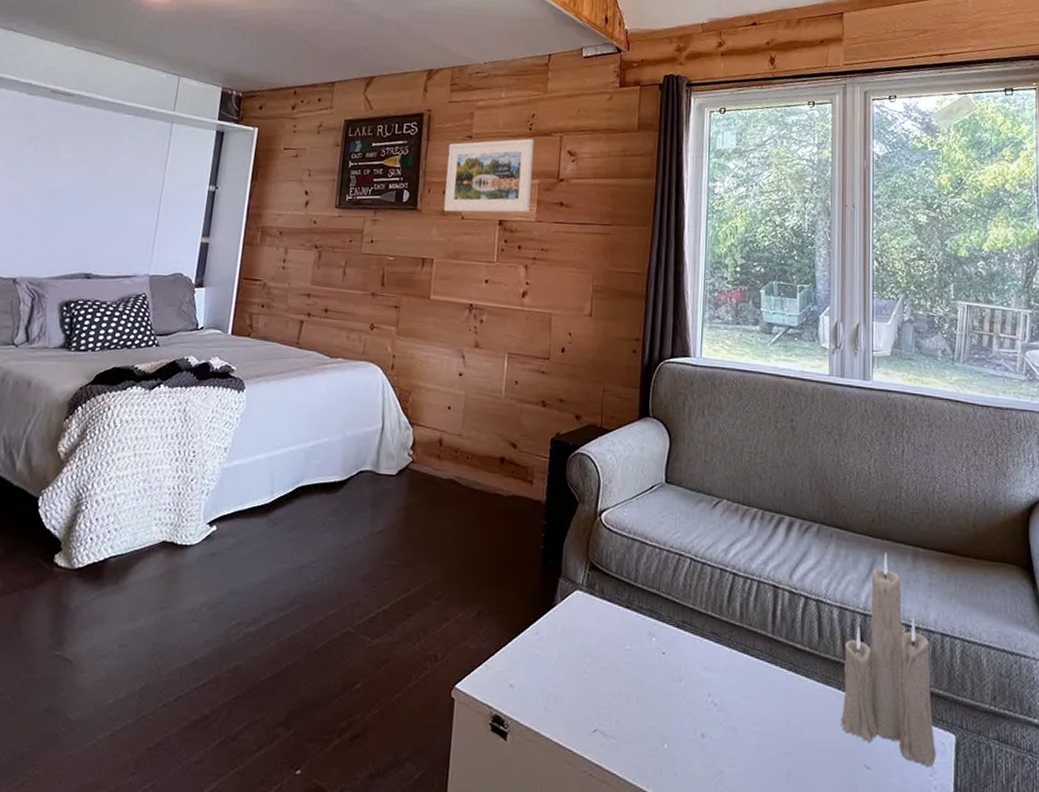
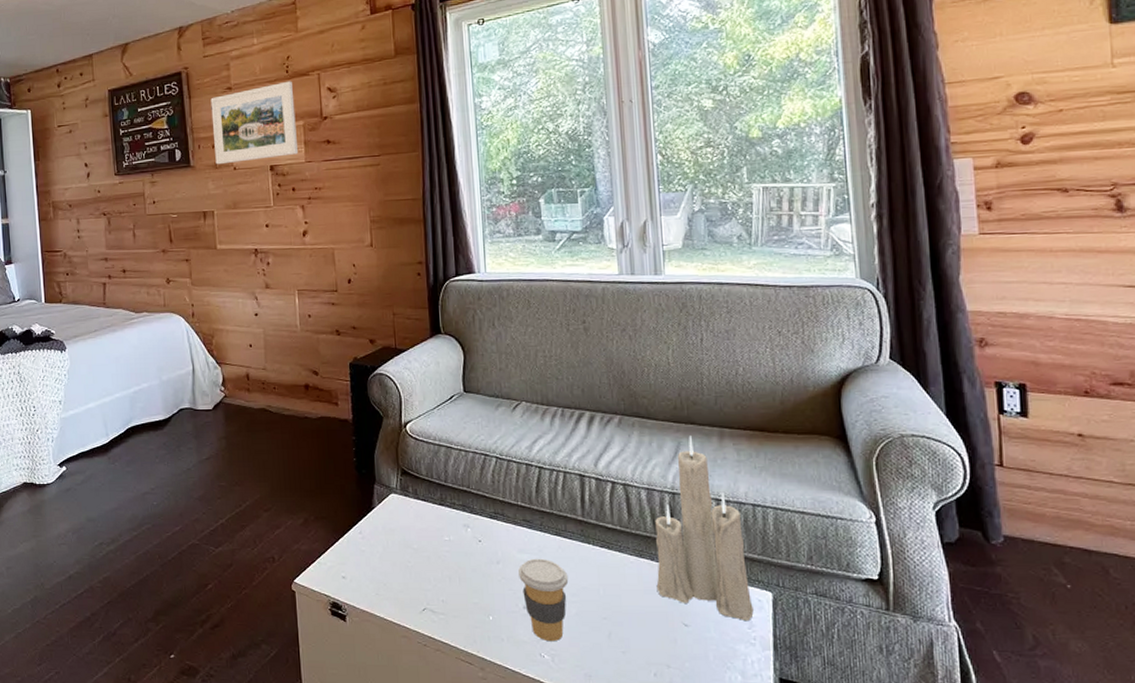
coffee cup: none [700,677,752,779] -> present [518,558,569,642]

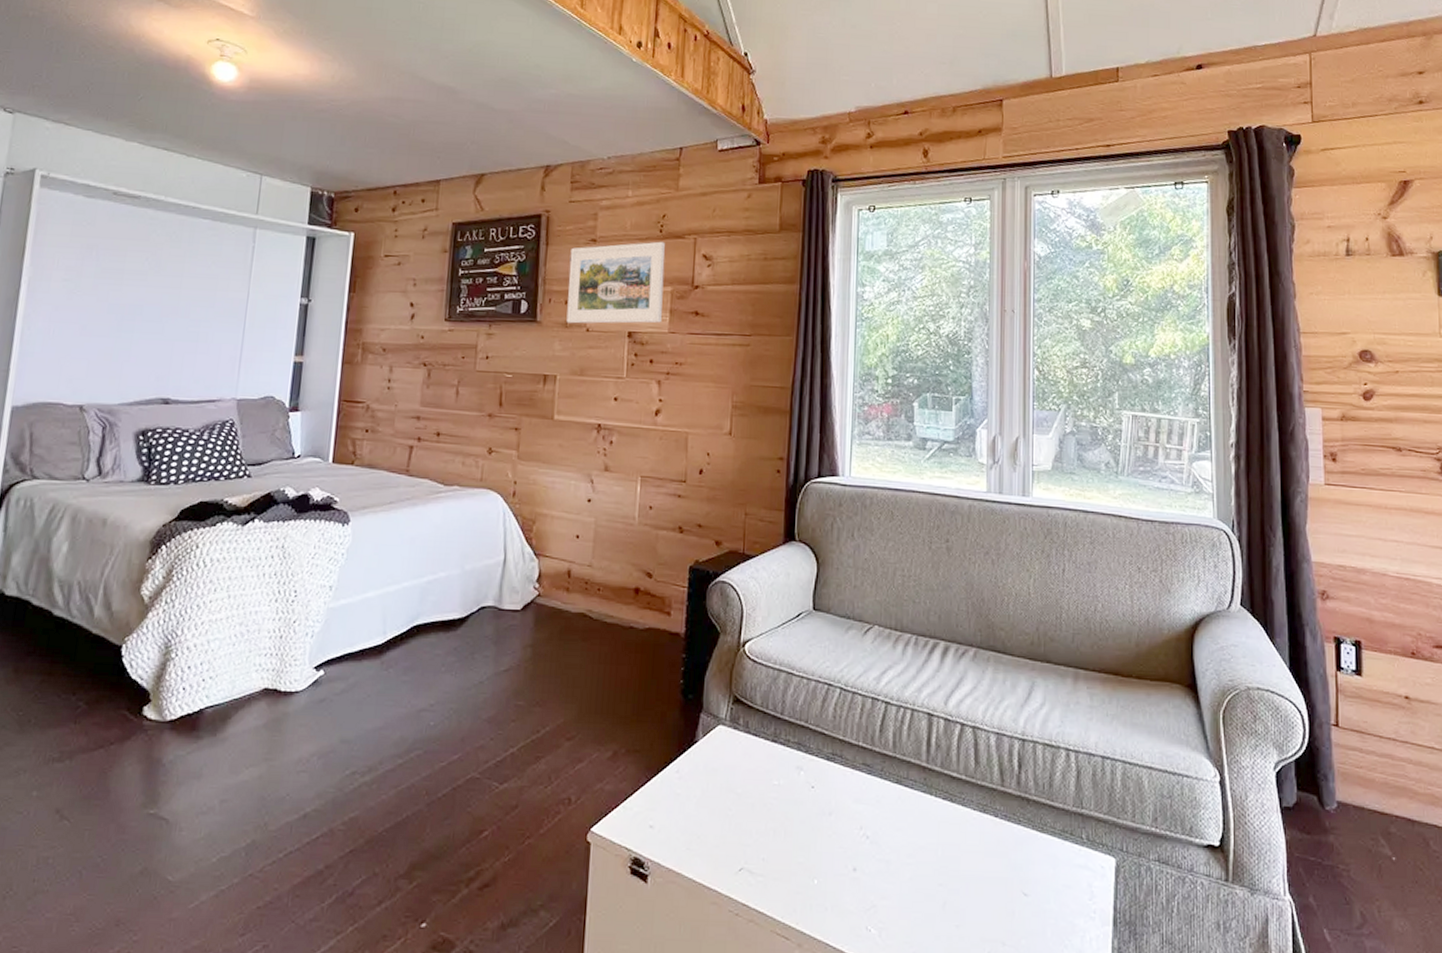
coffee cup: present [518,558,569,642] -> none [852,810,906,912]
candle: present [655,436,754,622] -> none [998,676,1096,892]

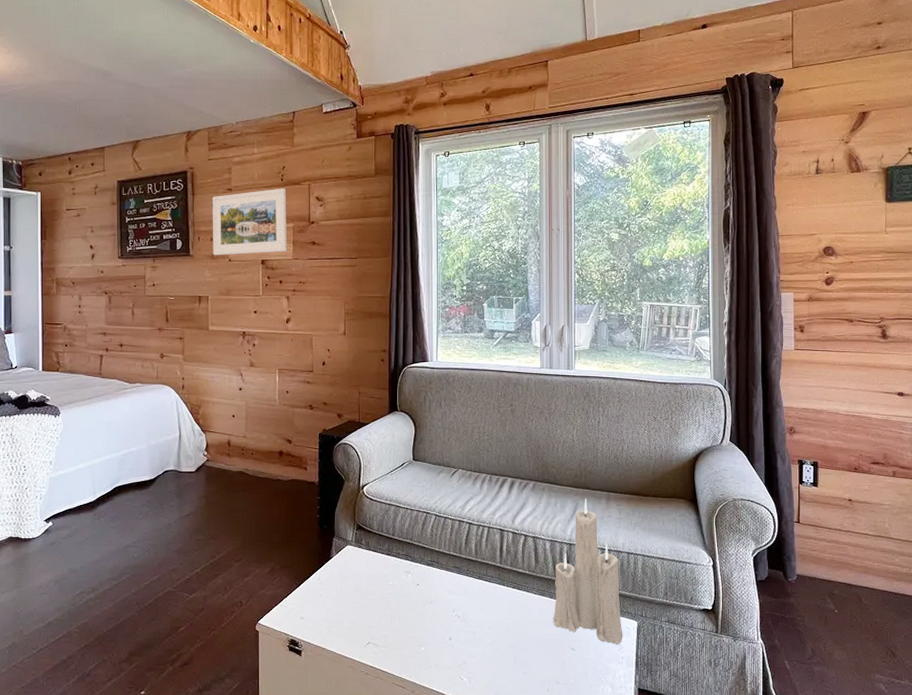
candle: none [998,676,1096,892] -> present [553,498,623,645]

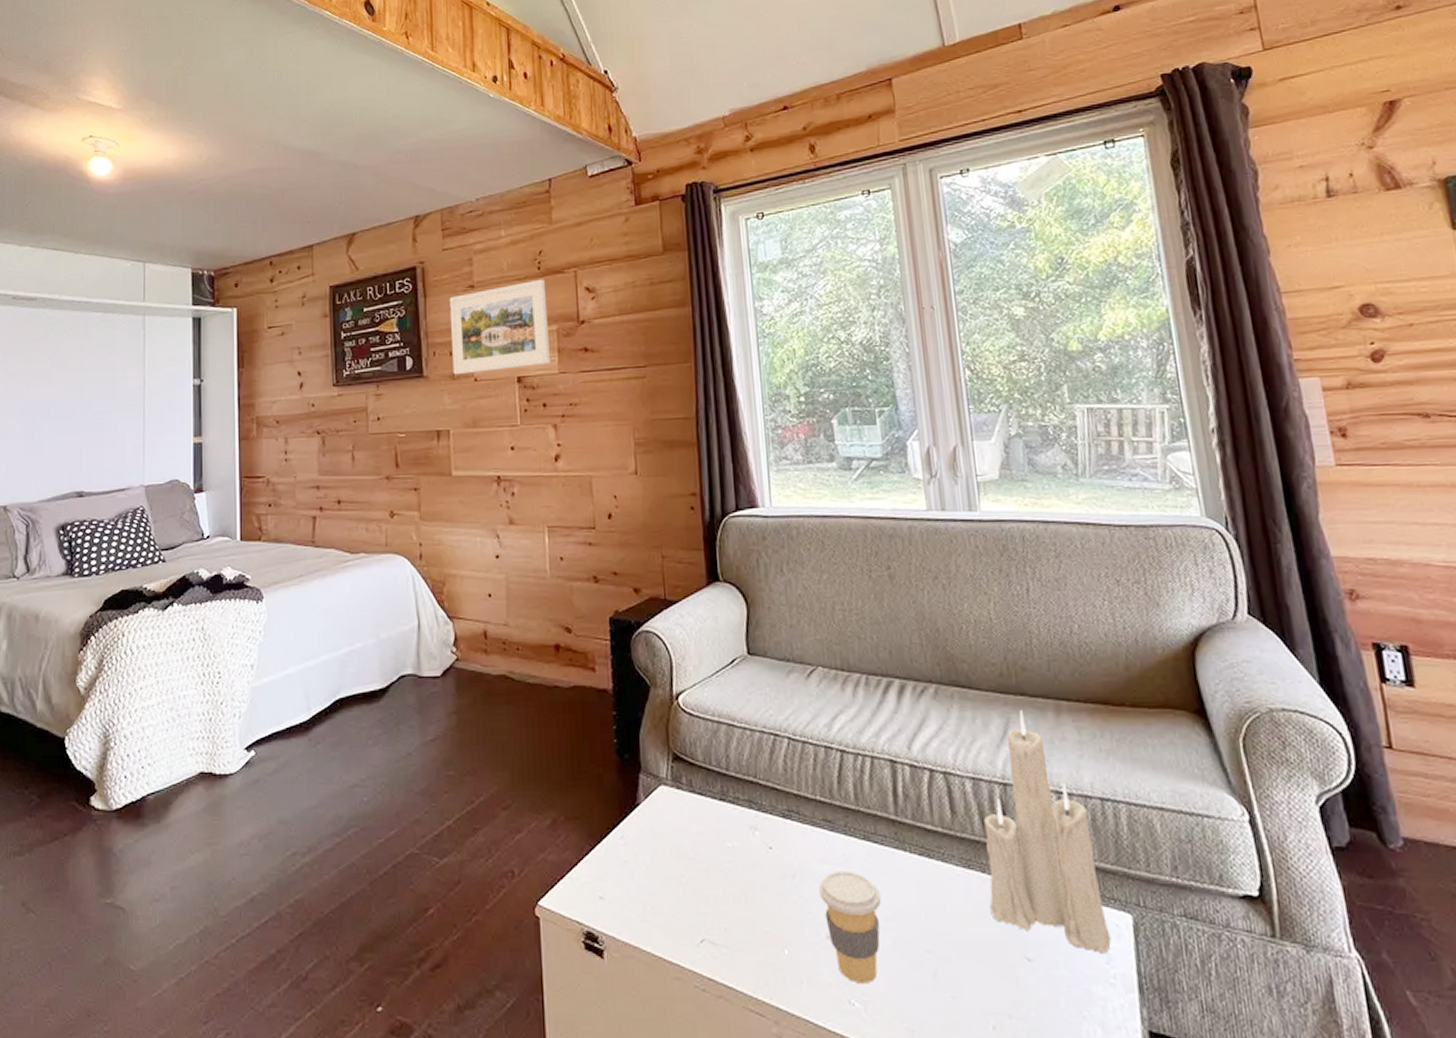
coffee cup: none [447,598,486,667] -> present [819,870,882,984]

